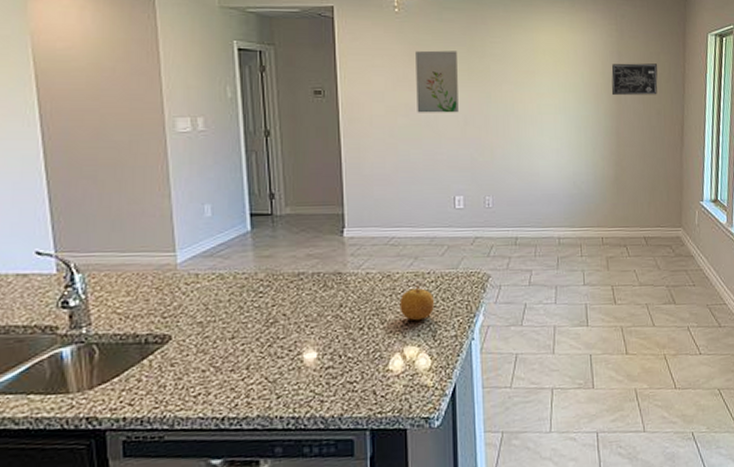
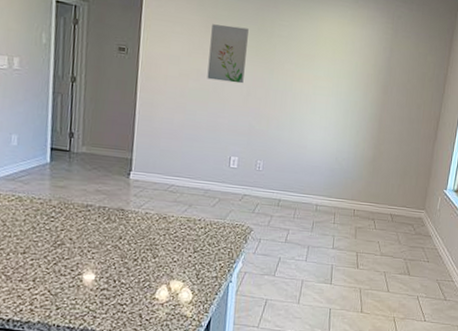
fruit: present [399,284,434,321] -> none [170,228,201,260]
wall art: present [611,63,658,95] -> none [381,58,424,91]

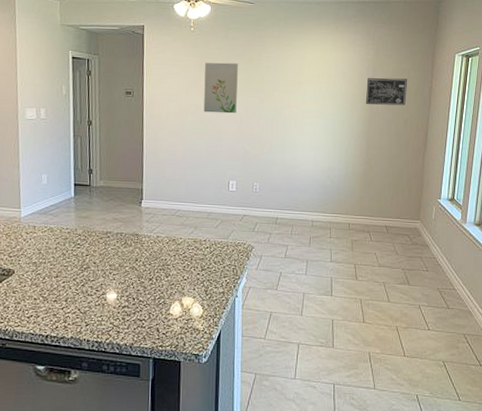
wall art: none [381,58,424,91] -> present [366,77,408,106]

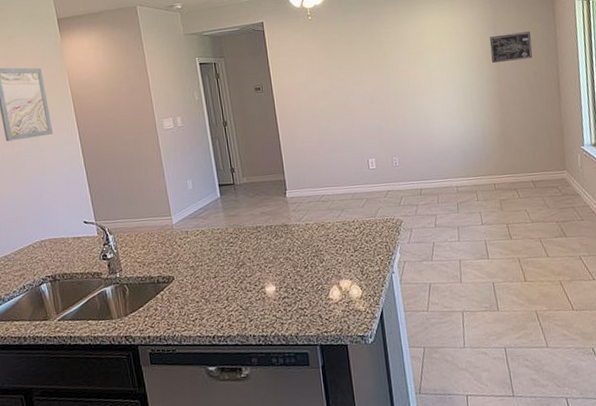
wall art: present [203,62,238,114] -> none [327,43,365,96]

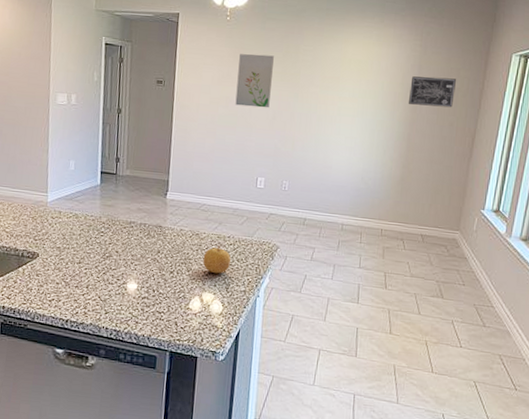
wall art: none [327,43,365,96] -> present [235,54,274,108]
fruit: none [333,230,360,260] -> present [202,244,231,274]

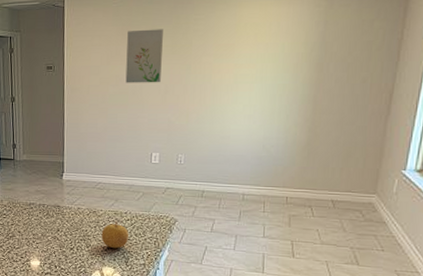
wall art: present [409,76,457,108] -> none [314,31,370,64]

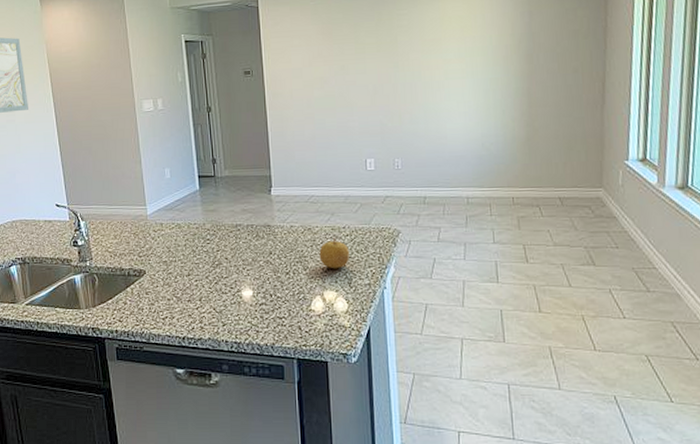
wall art: present [125,29,163,83] -> none [328,26,368,85]

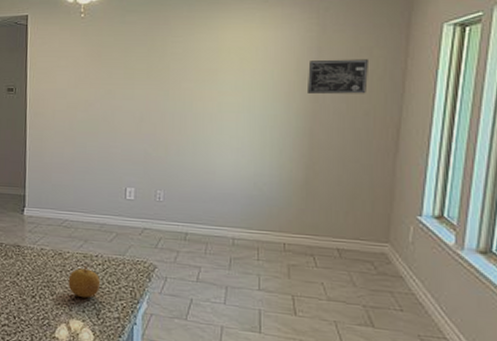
wall art: none [522,20,575,55] -> present [308,59,370,94]

